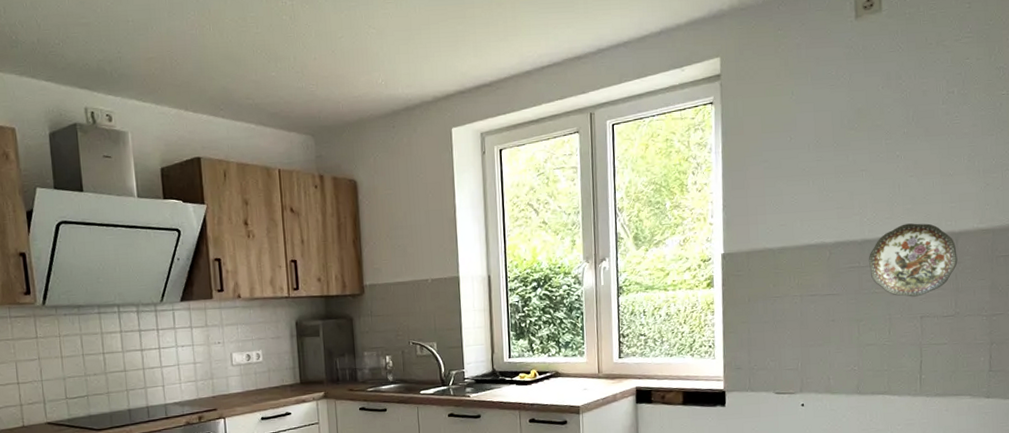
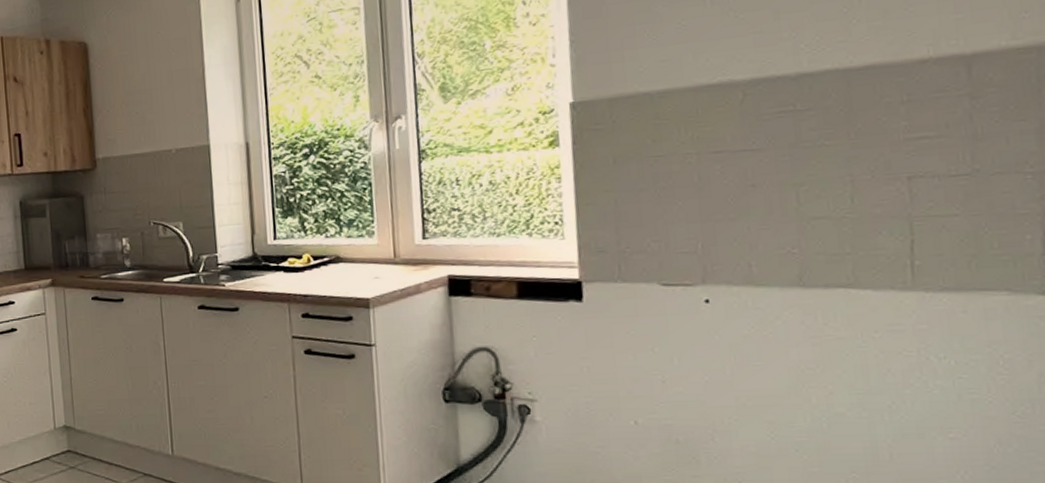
decorative plate: present [868,223,958,297] -> none [809,45,973,150]

